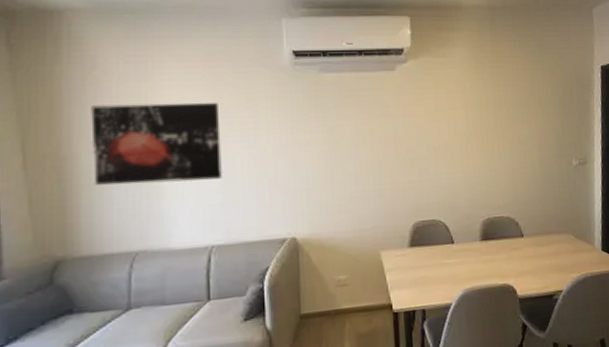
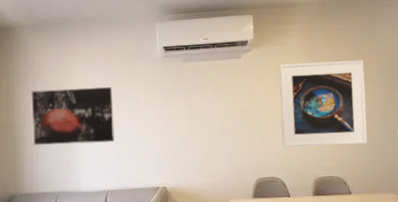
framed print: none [441,78,542,182] -> present [279,60,368,147]

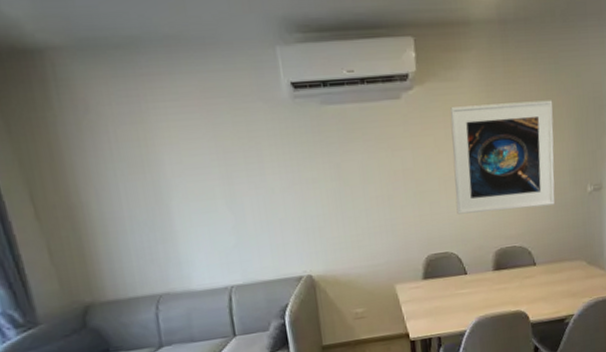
wall art: present [31,87,114,145] -> none [91,143,233,232]

